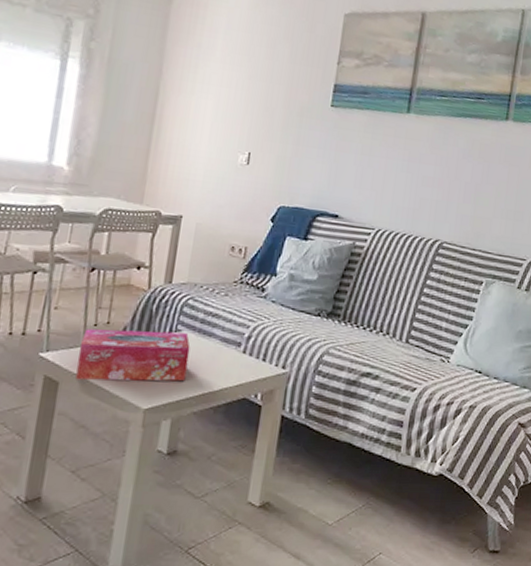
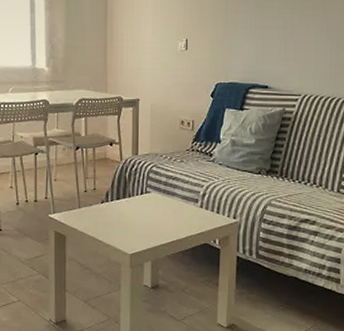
tissue box: present [75,328,191,382] -> none [77,193,159,234]

